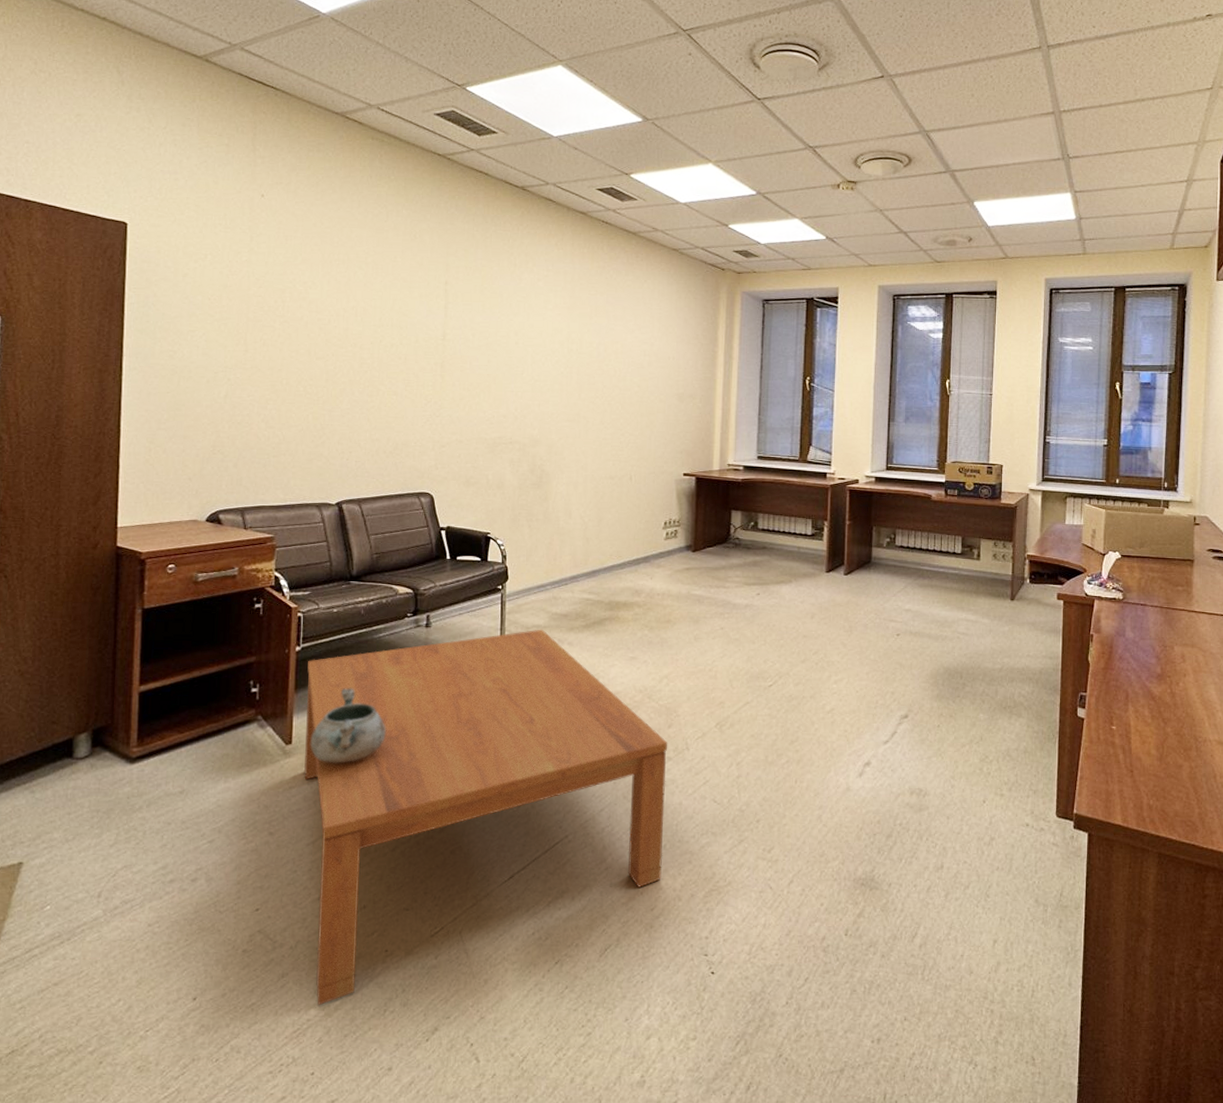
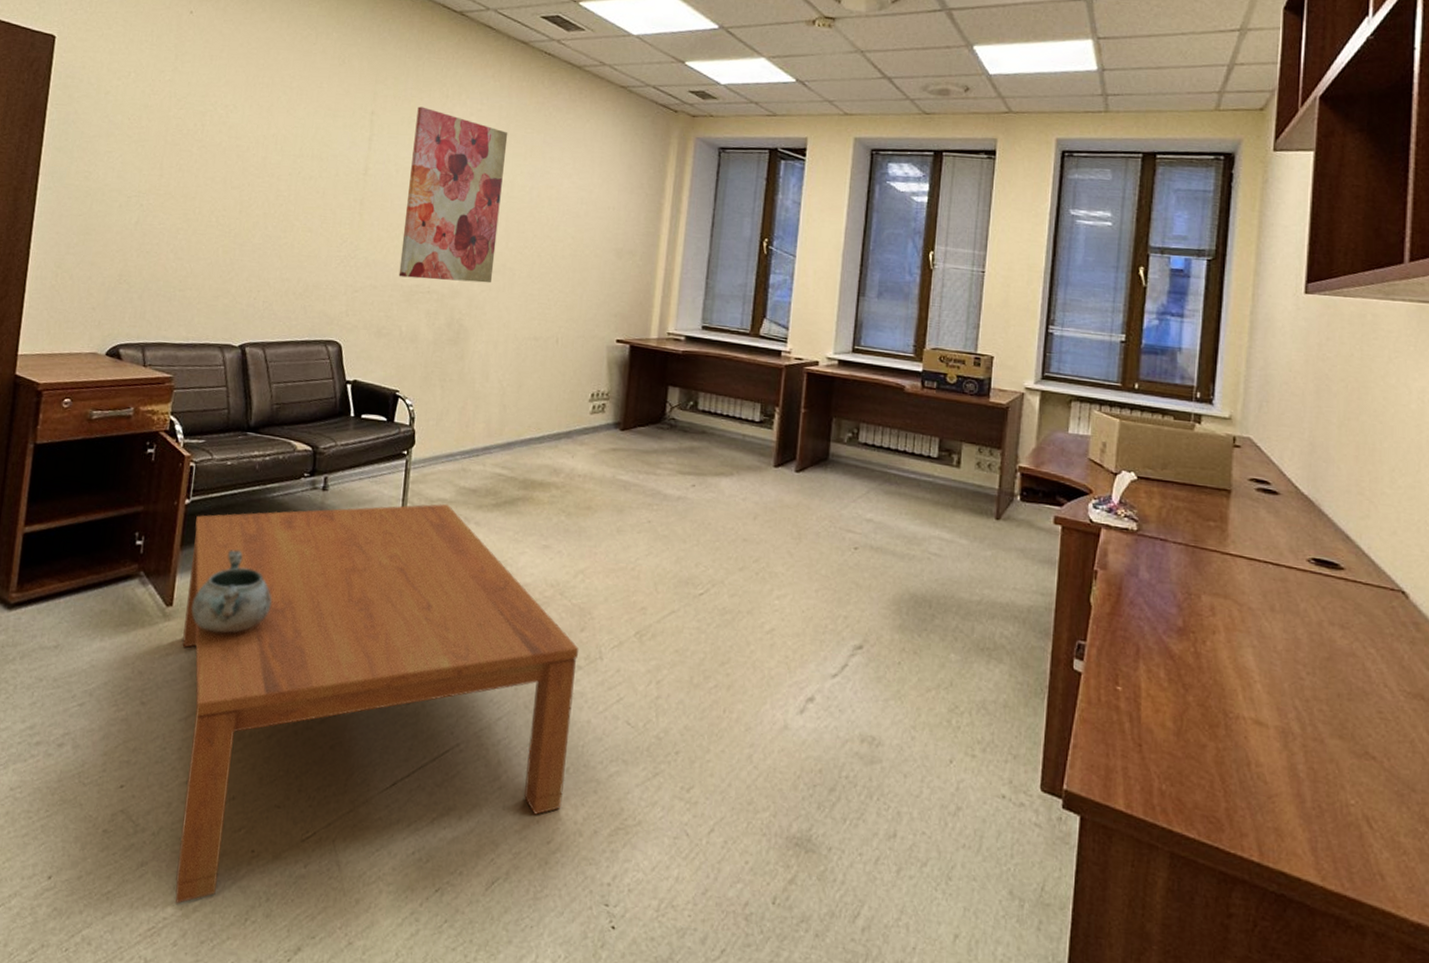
wall art: none [482,275,574,431] -> present [398,106,508,284]

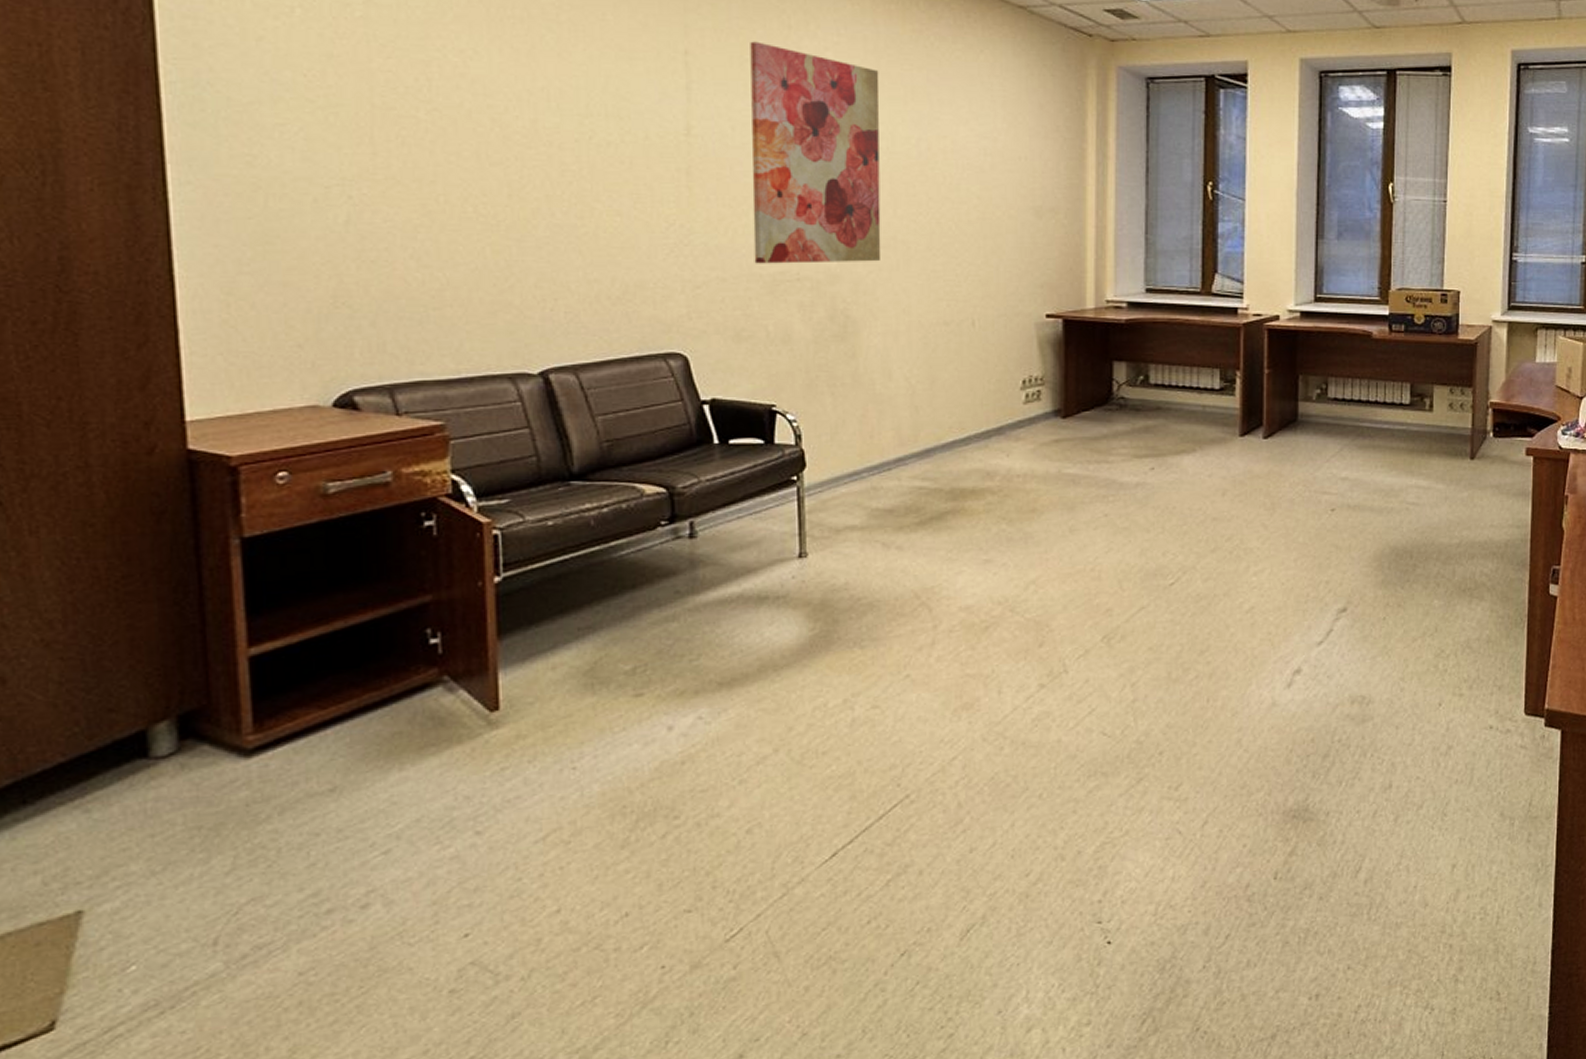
coffee table: present [175,503,579,904] -> none [514,530,1040,1049]
decorative bowl: present [191,550,272,633] -> none [527,628,641,731]

